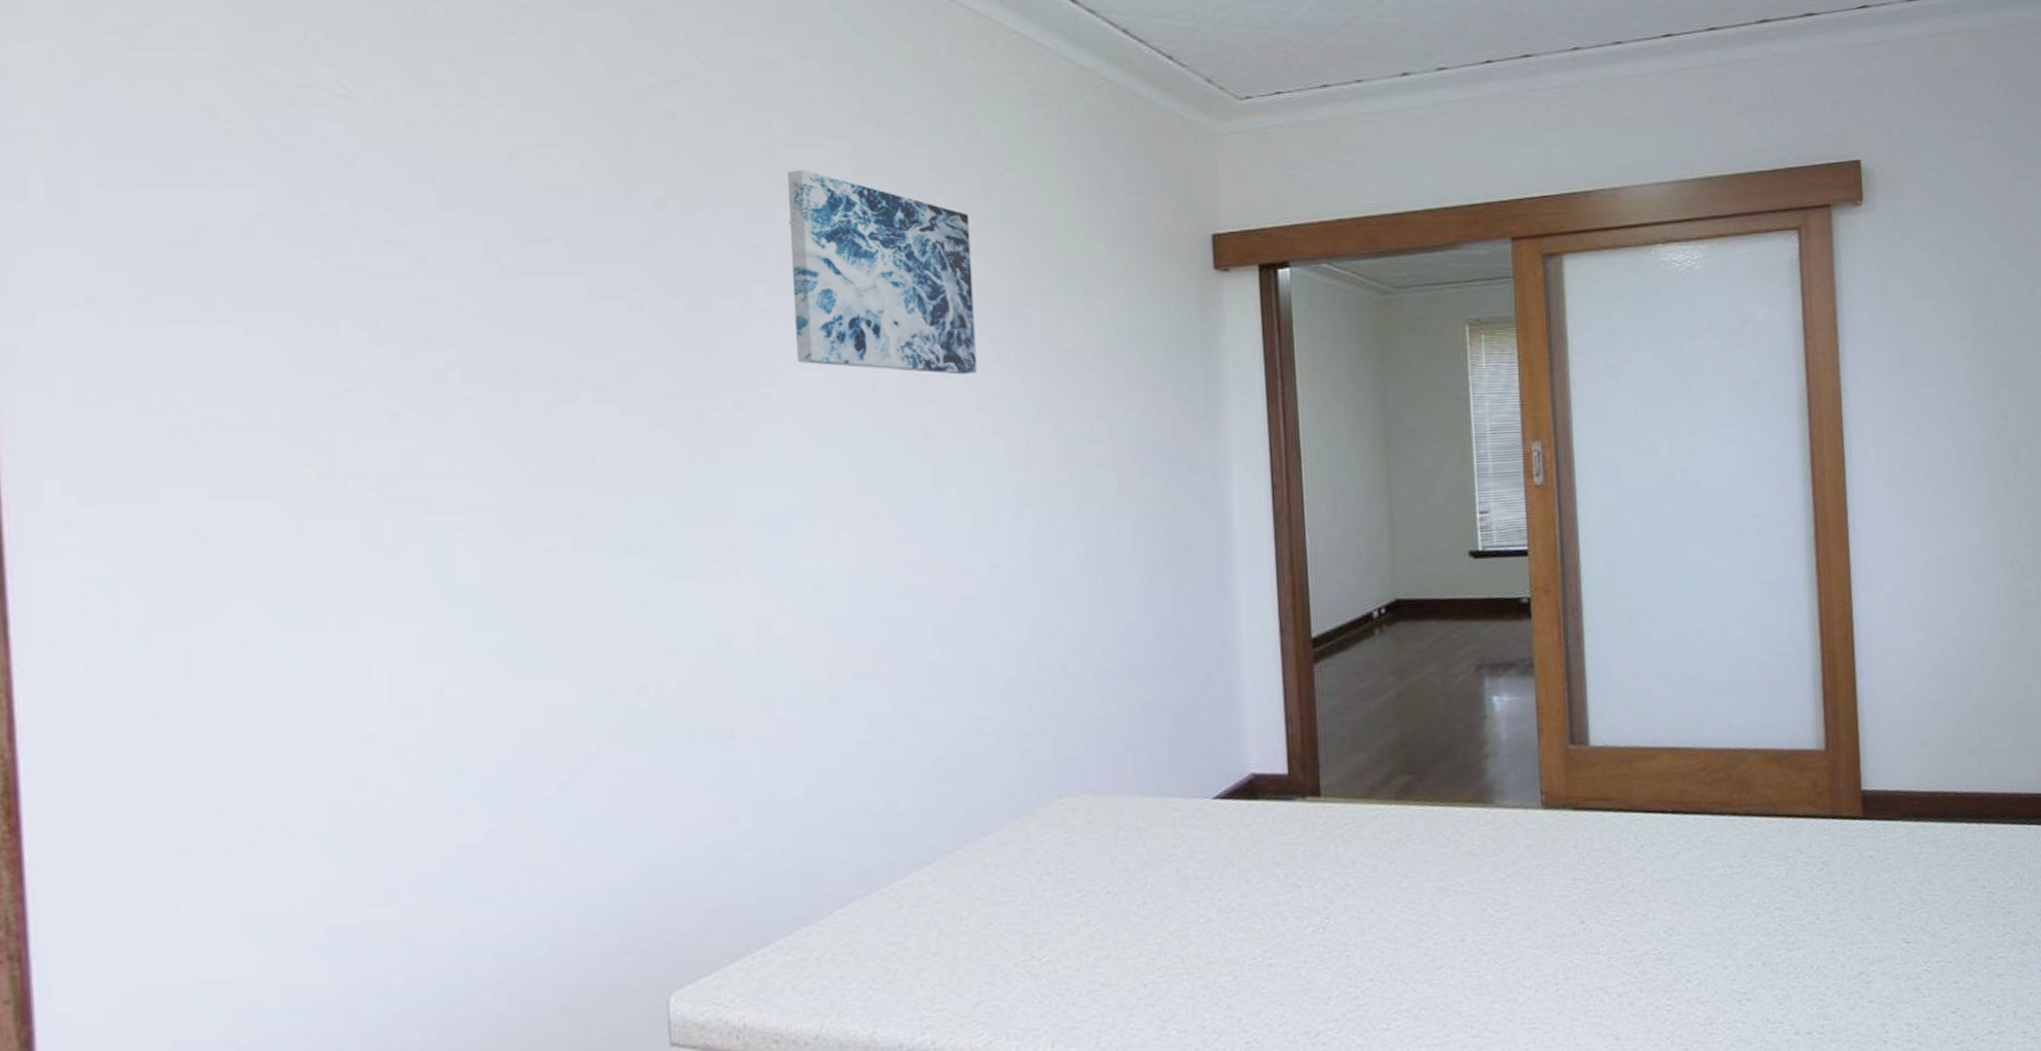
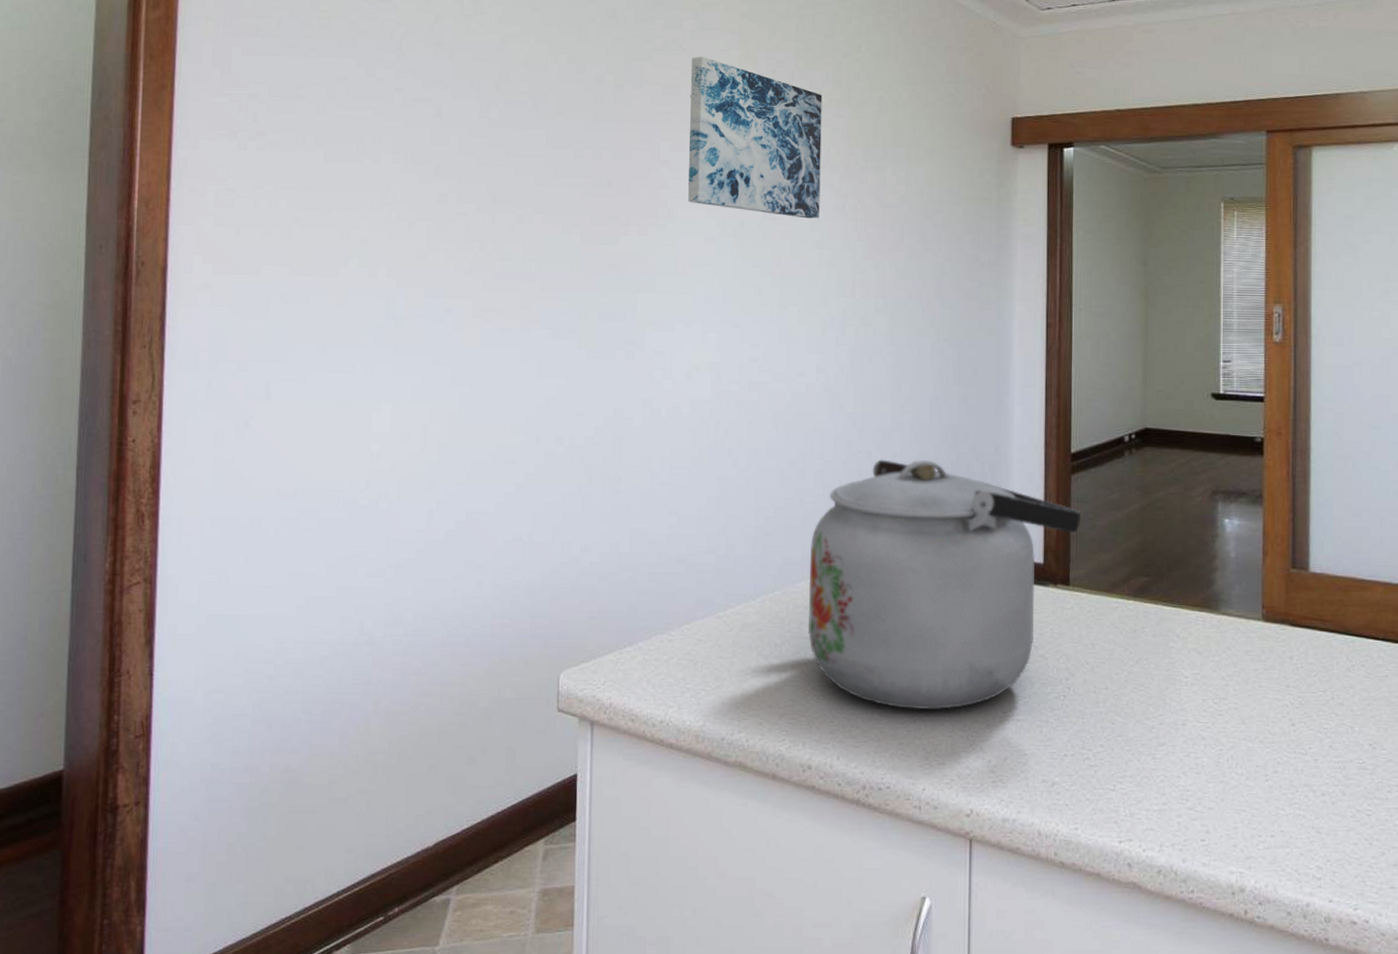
kettle: none [997,663,1329,973] -> present [808,459,1081,710]

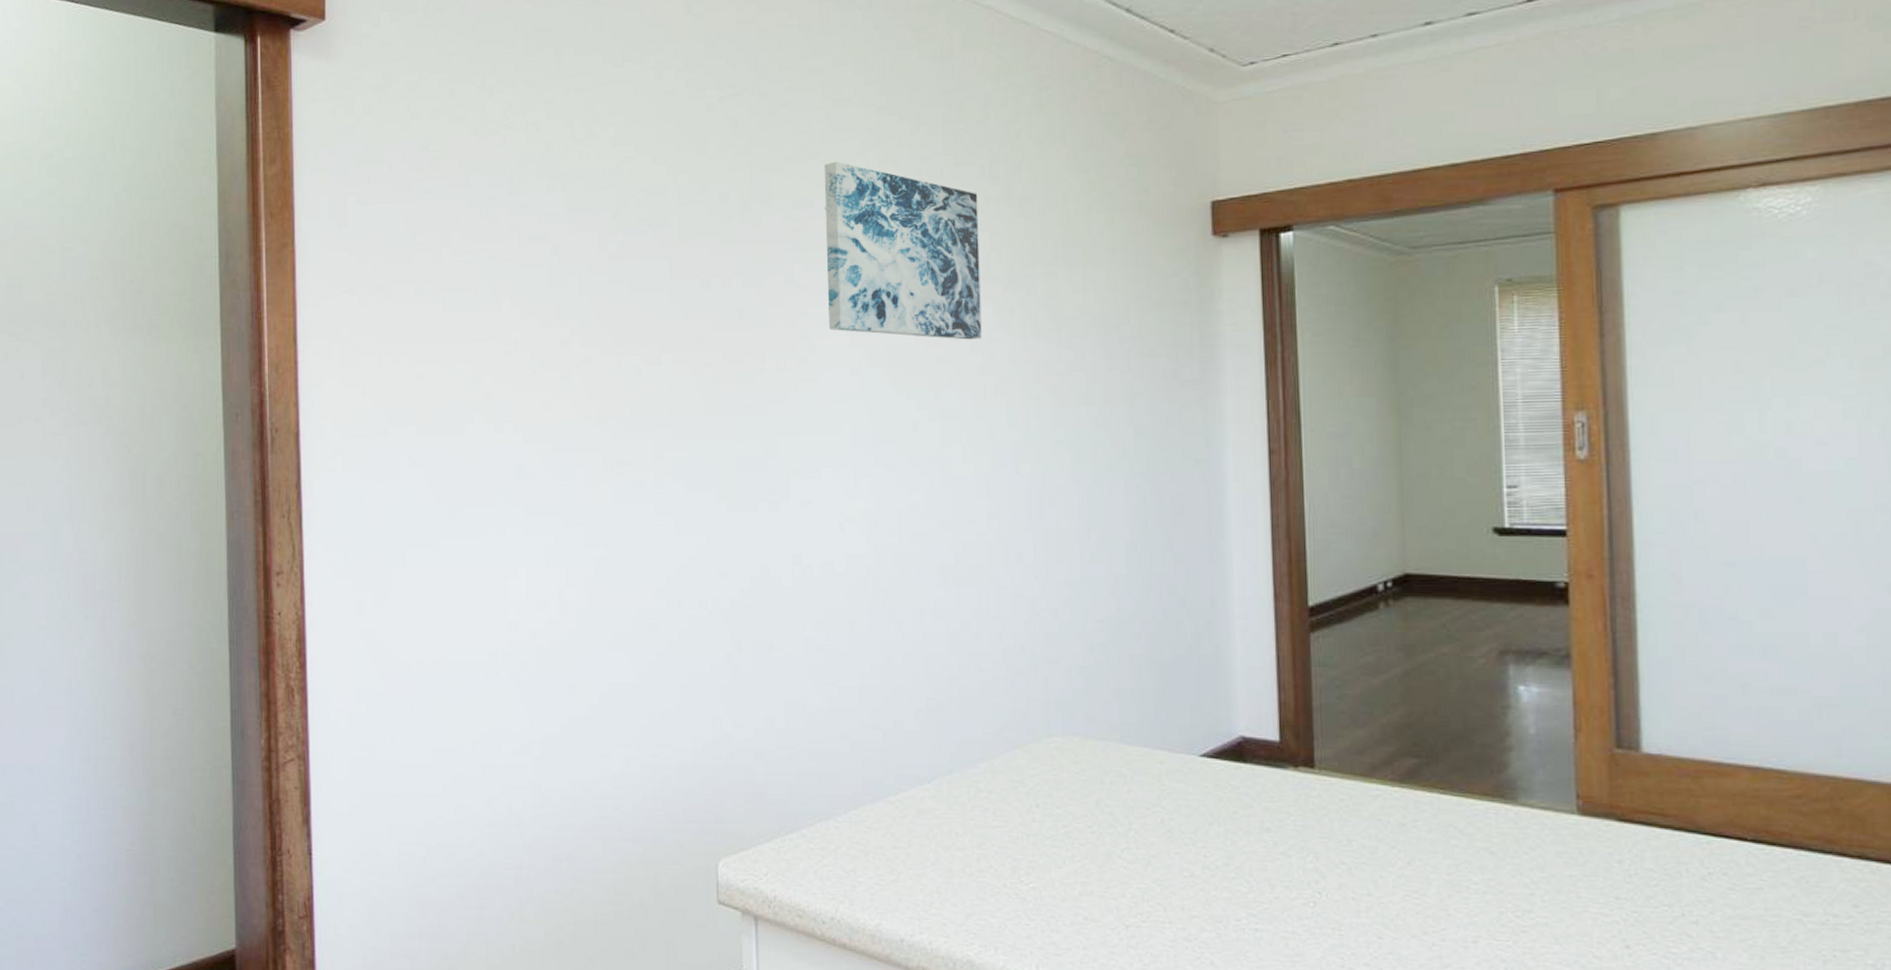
kettle: present [808,459,1081,710] -> none [992,617,1326,914]

